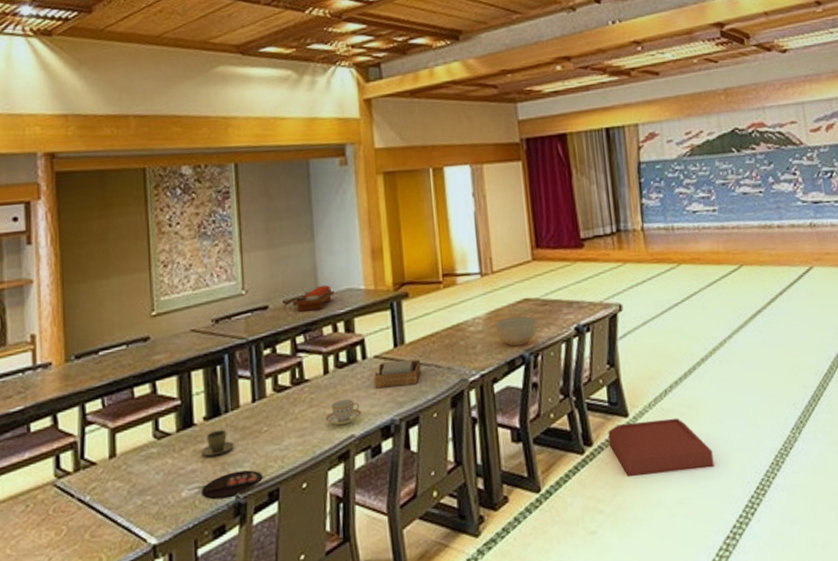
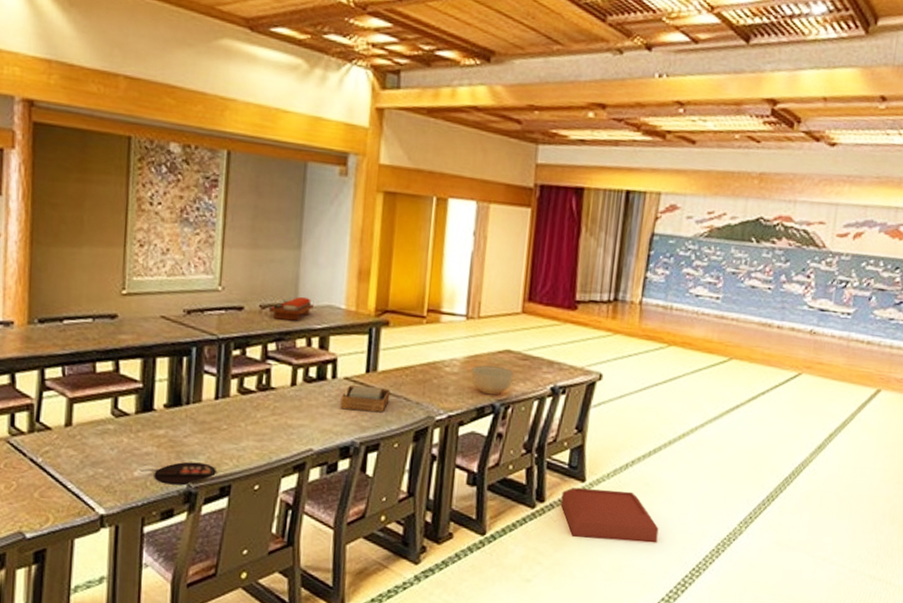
teacup: present [201,429,234,457] -> none [157,419,192,443]
teacup: present [325,399,362,426] -> none [286,413,324,438]

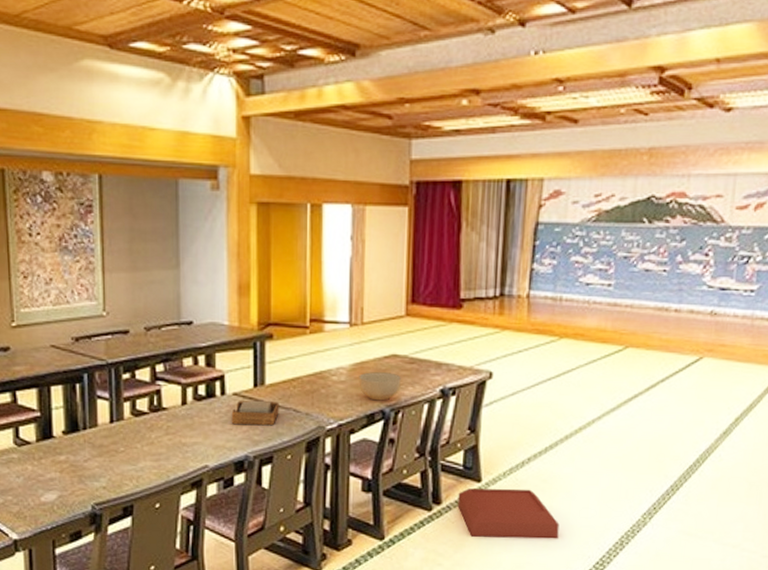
sushi: present [139,461,216,485] -> none [45,485,118,507]
sushi platter: present [268,296,314,321] -> none [153,315,197,341]

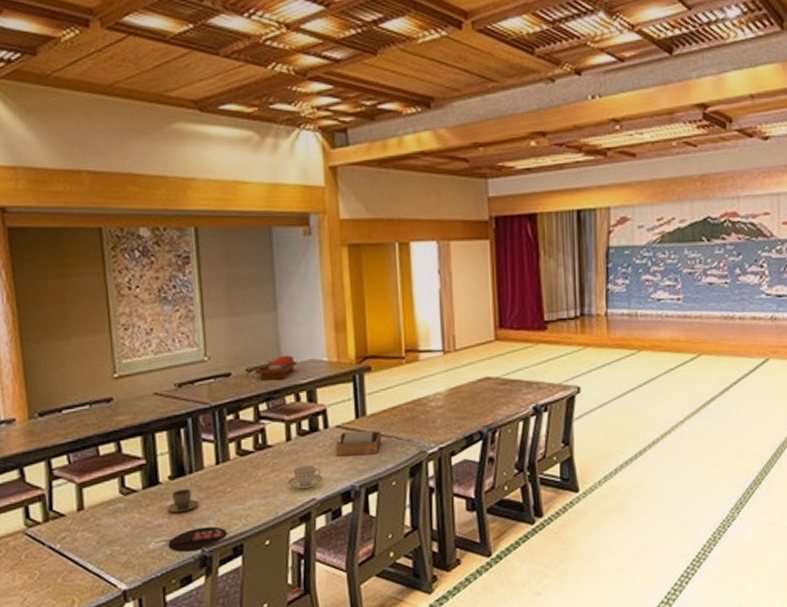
sushi: none [45,485,118,507] -> present [154,527,227,551]
teacup: none [59,444,91,468] -> present [167,488,199,513]
sushi platter: none [153,315,197,341] -> present [255,355,297,380]
teacup: none [181,431,217,456] -> present [287,465,323,490]
bowl: present [359,372,402,401] -> none [455,394,496,423]
seat cushion: present [458,488,559,539] -> none [558,495,656,545]

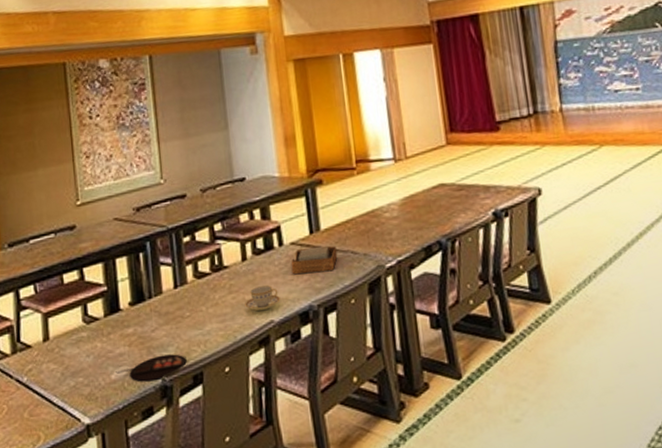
teacup: present [167,488,199,513] -> none [128,314,159,341]
sushi platter: present [255,355,297,380] -> none [209,172,250,200]

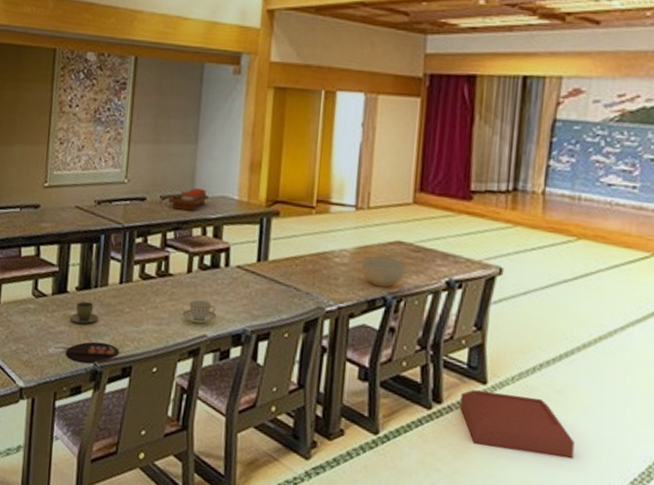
teacup: none [128,314,159,341] -> present [70,301,99,324]
sushi platter: none [209,172,250,200] -> present [168,187,209,211]
napkin holder: present [291,246,338,275] -> none [232,274,281,302]
bowl: none [410,202,453,233] -> present [361,256,406,288]
seat cushion: none [530,304,644,364] -> present [460,390,575,458]

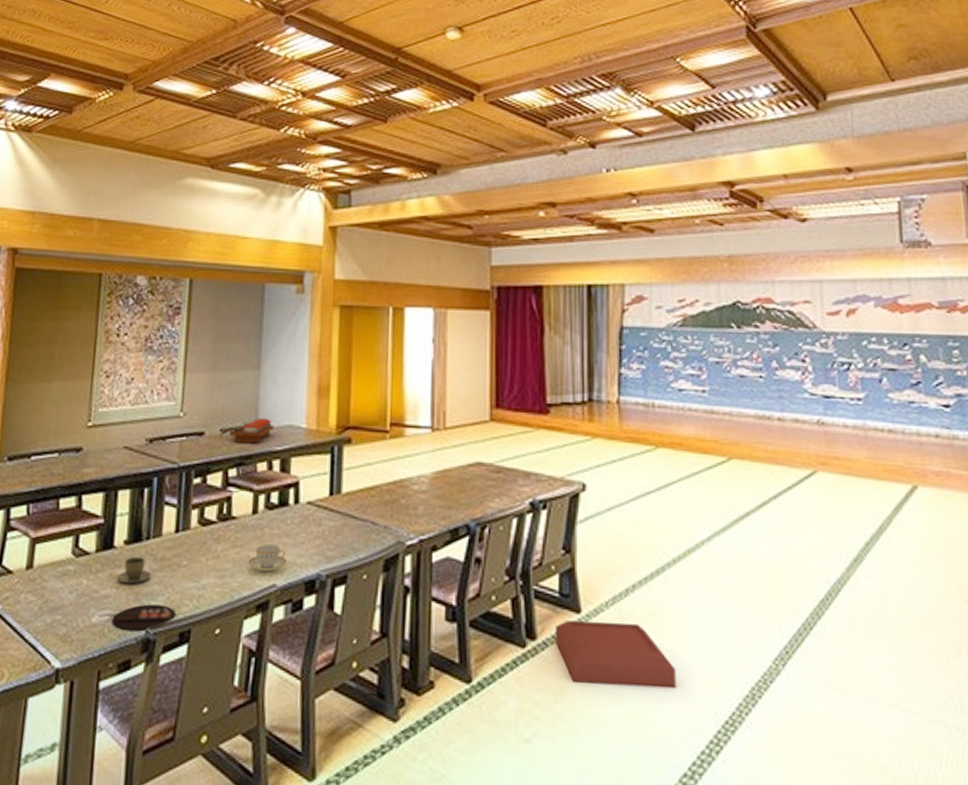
bowl: present [361,256,406,288] -> none [441,481,488,514]

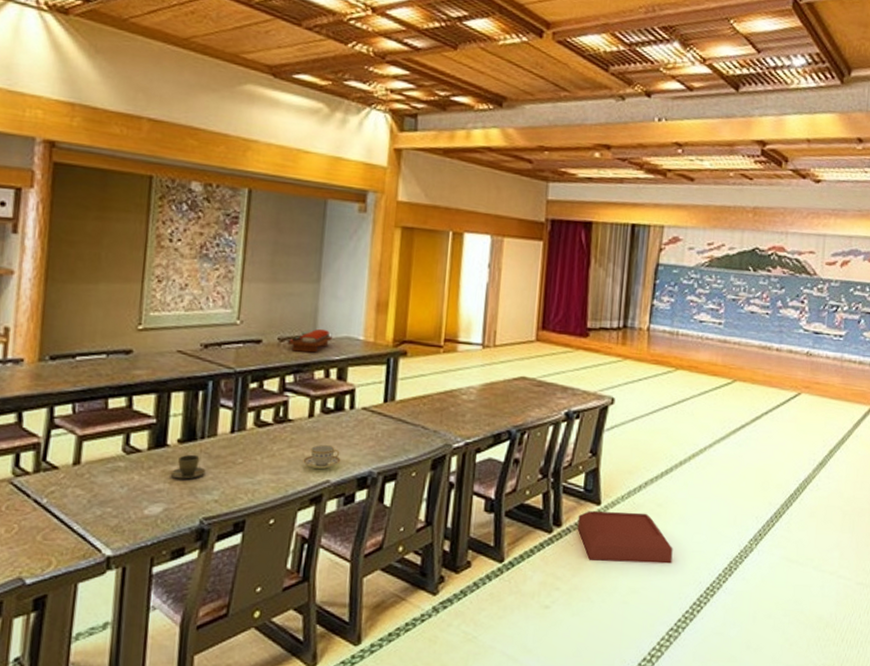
sushi: present [97,604,176,631] -> none [150,497,231,521]

